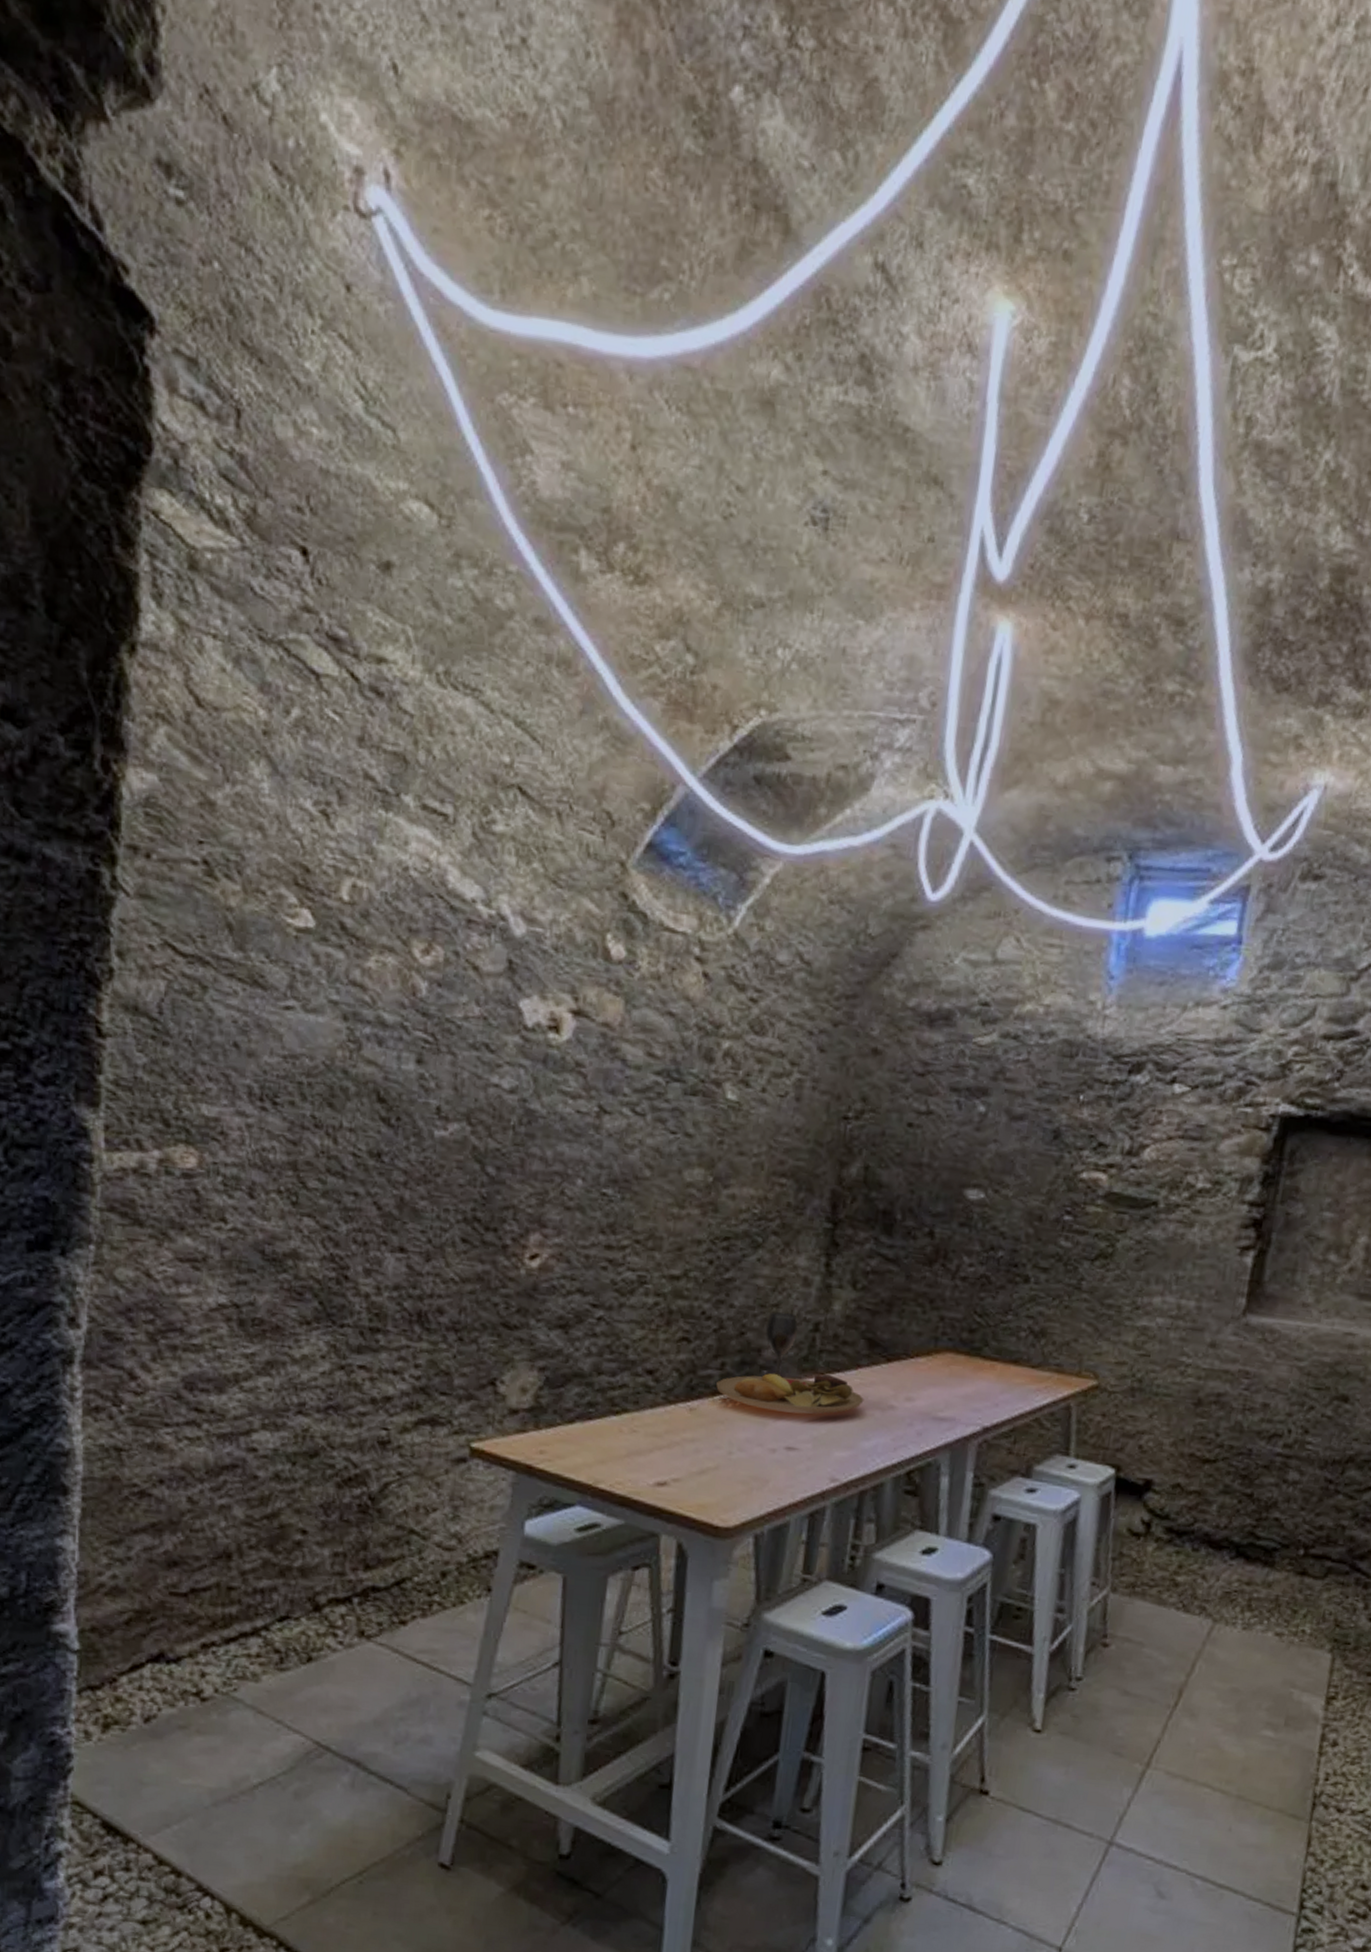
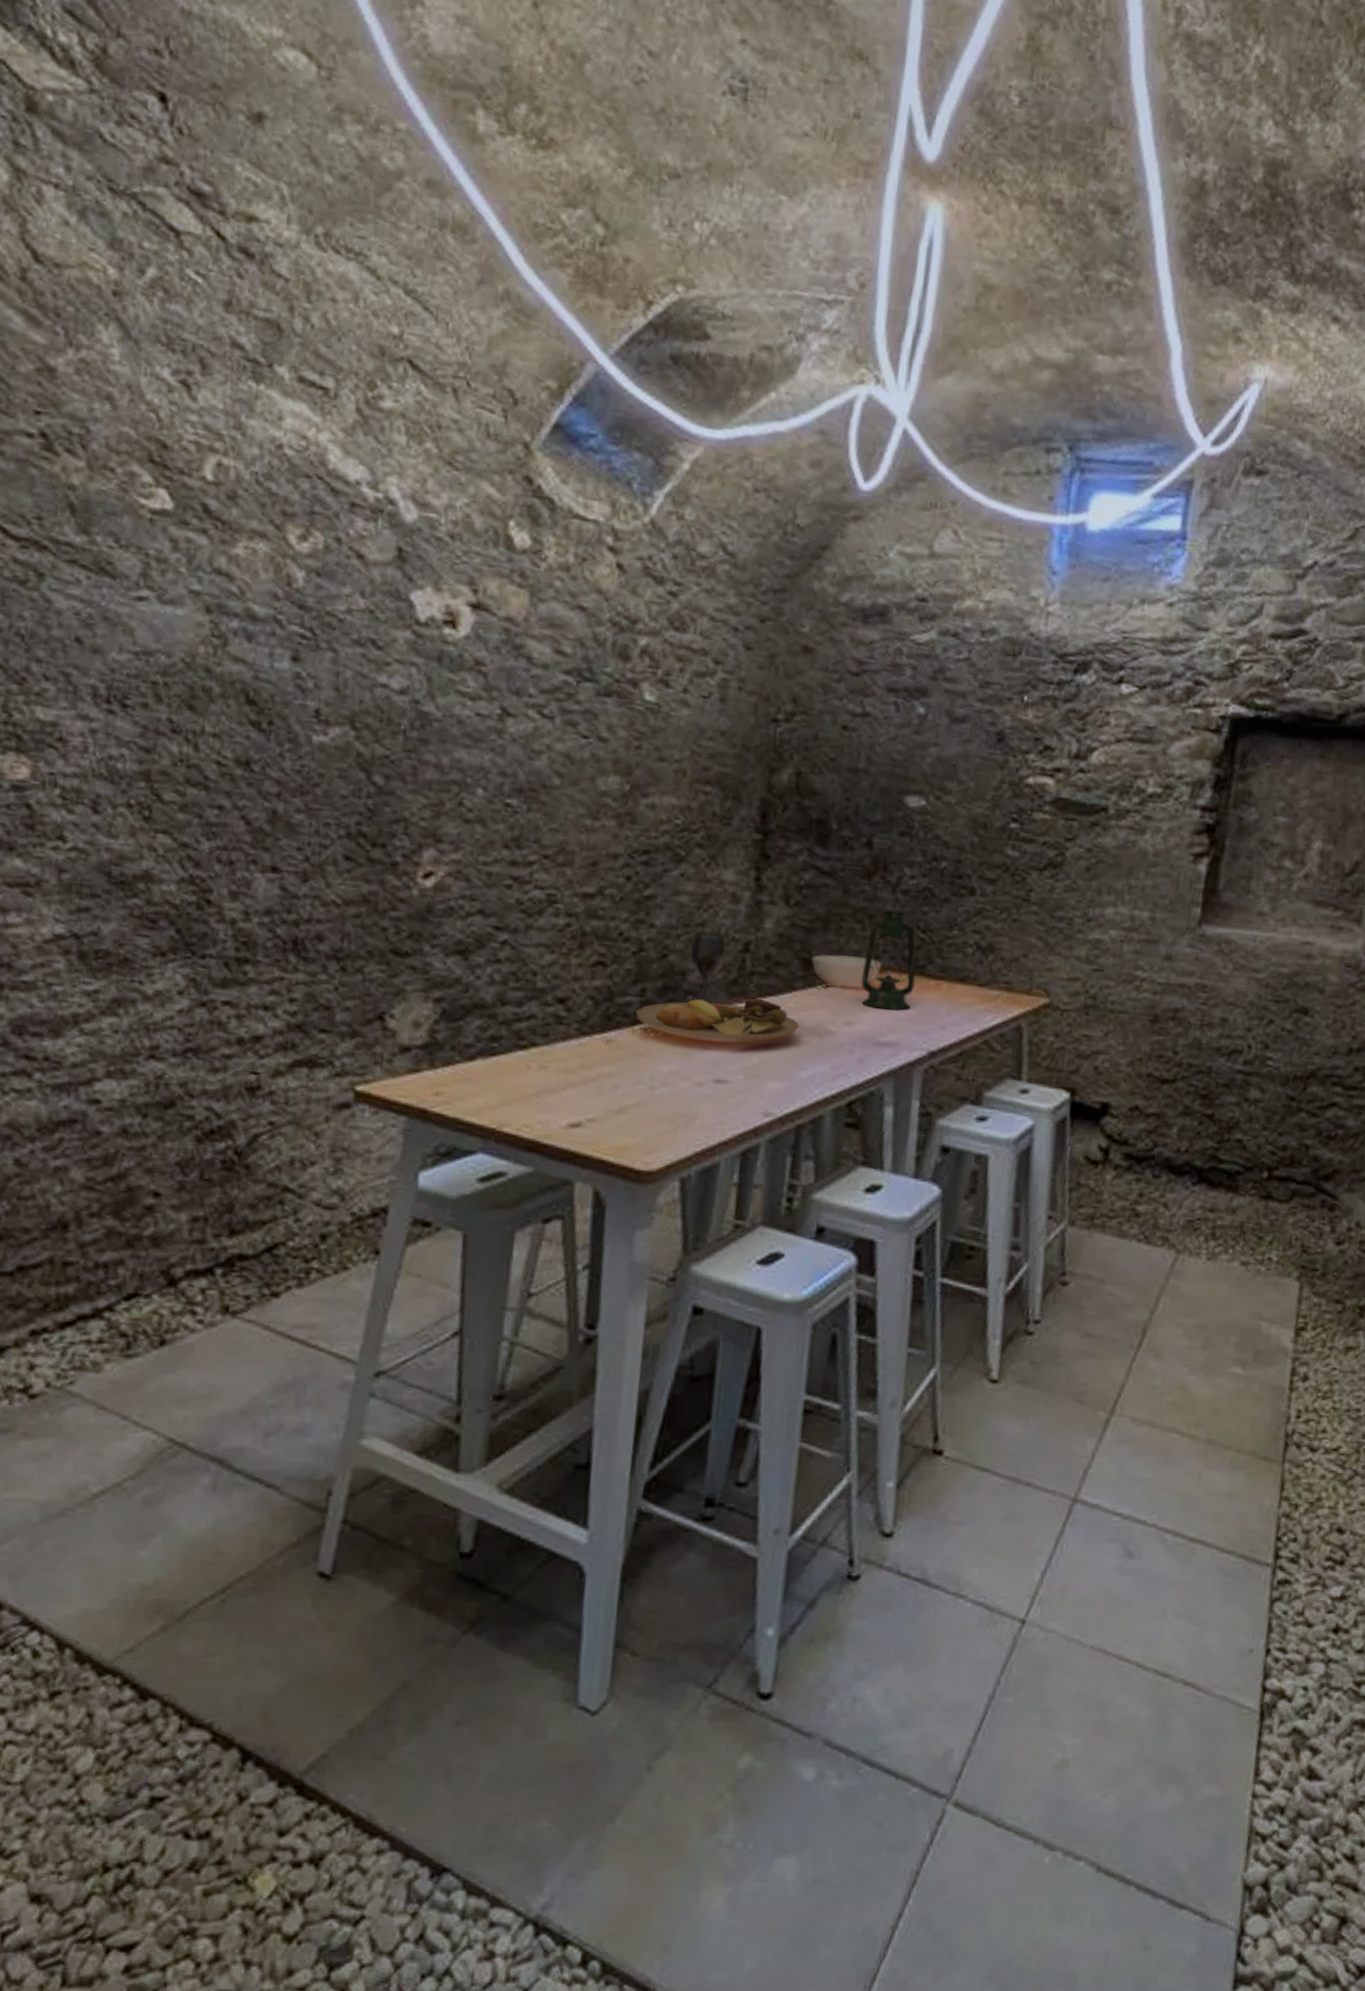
bowl: none [875,1335,942,1369] -> present [811,954,883,991]
lantern: none [921,1287,974,1390] -> present [861,901,917,1012]

